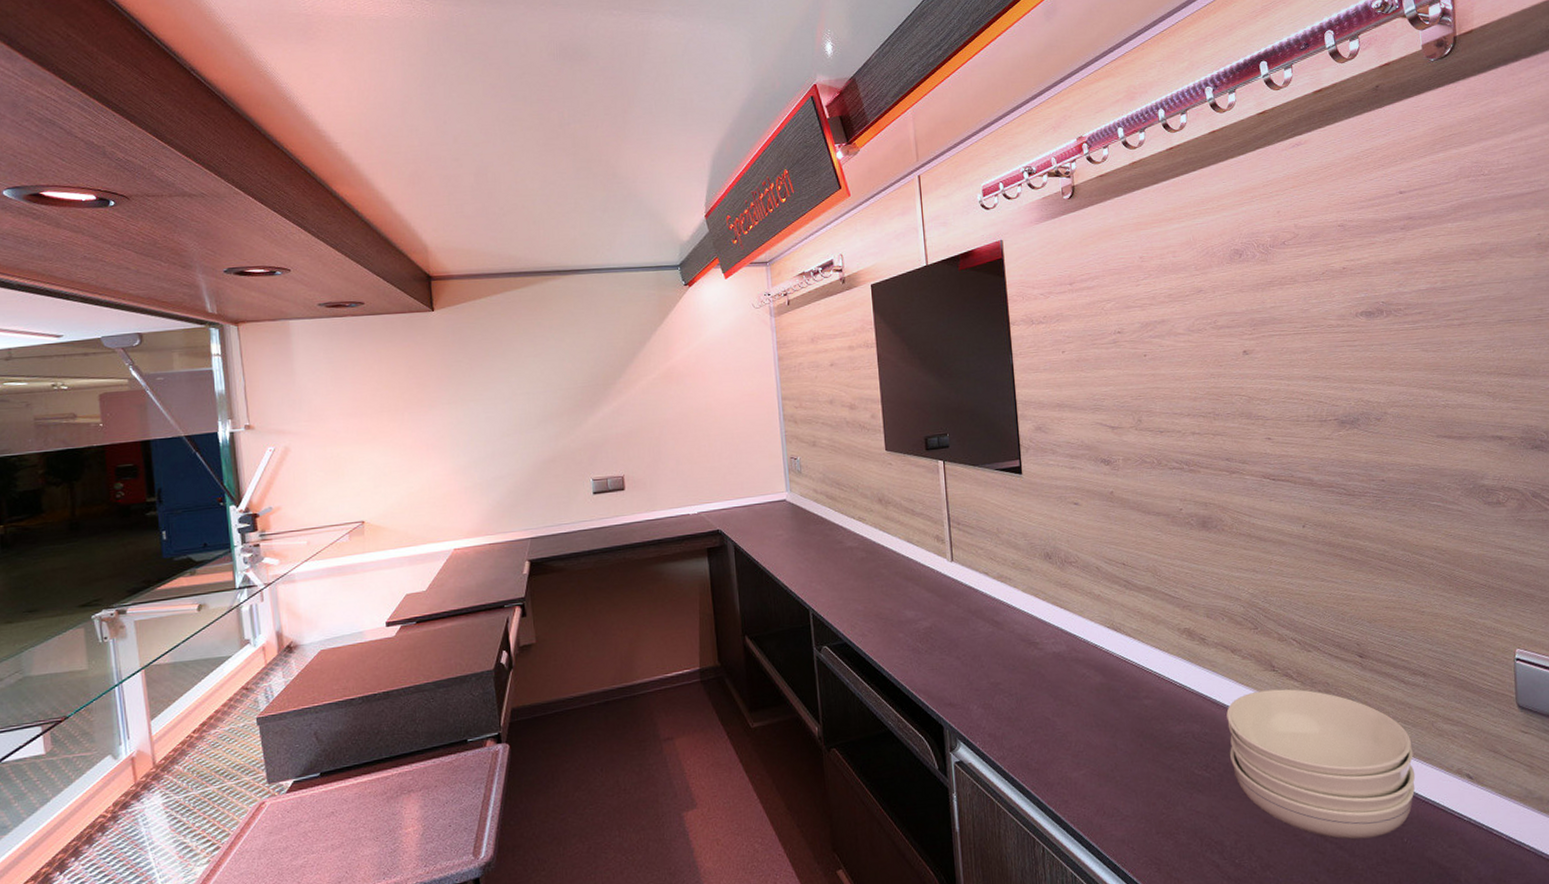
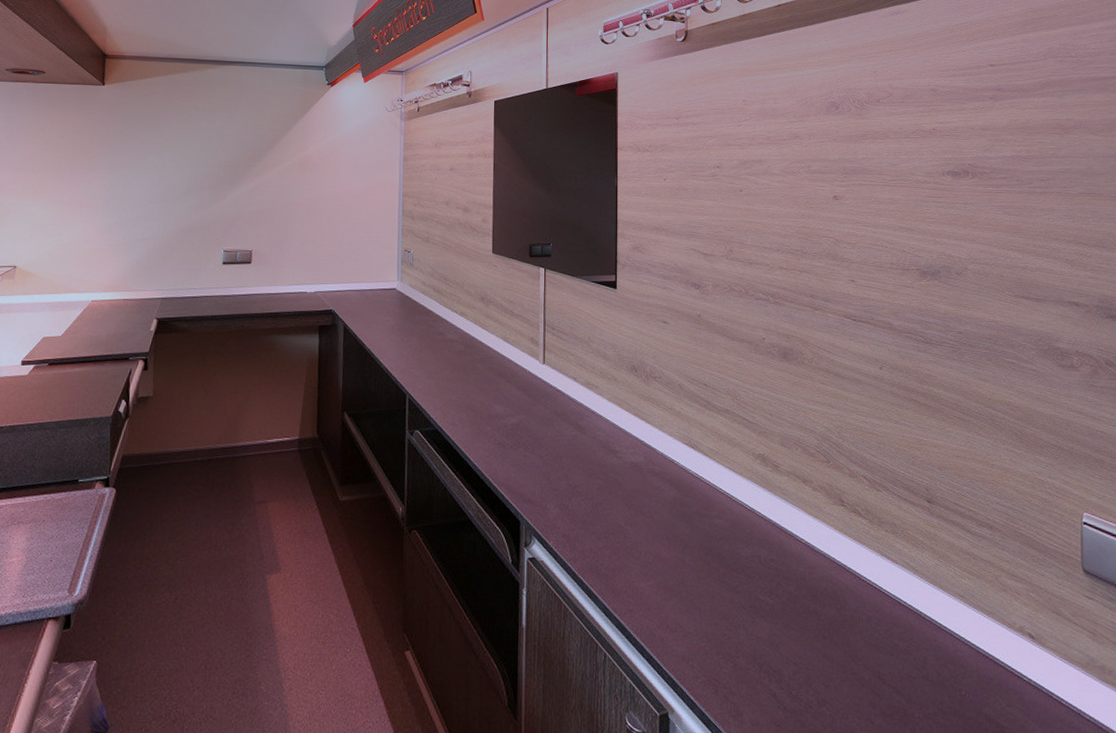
bowl: present [1226,688,1416,840] -> none [794,524,977,686]

